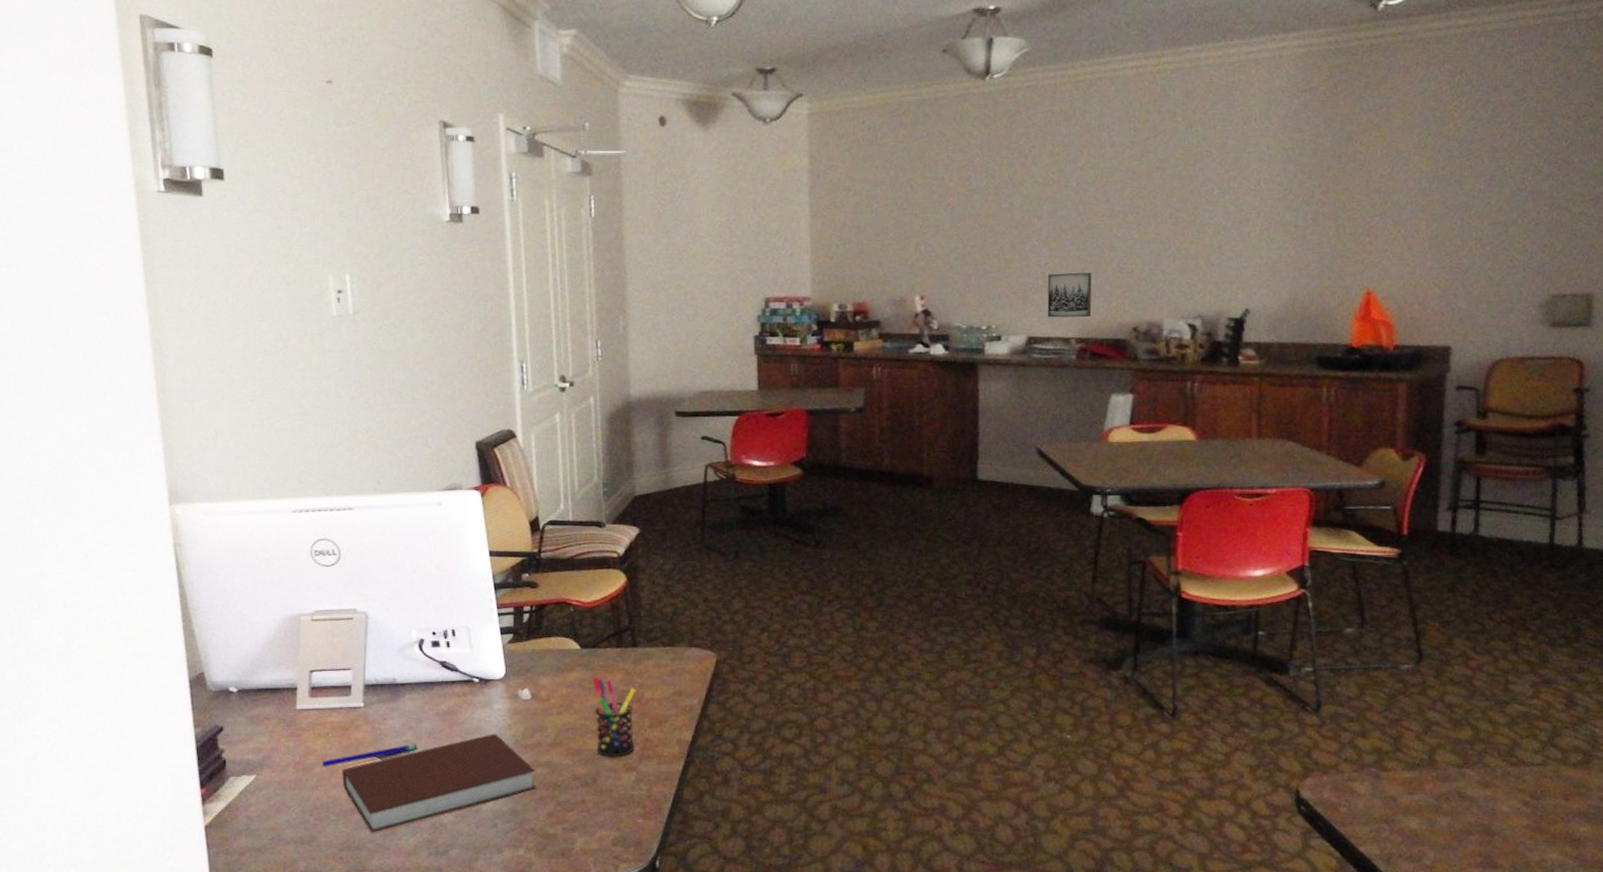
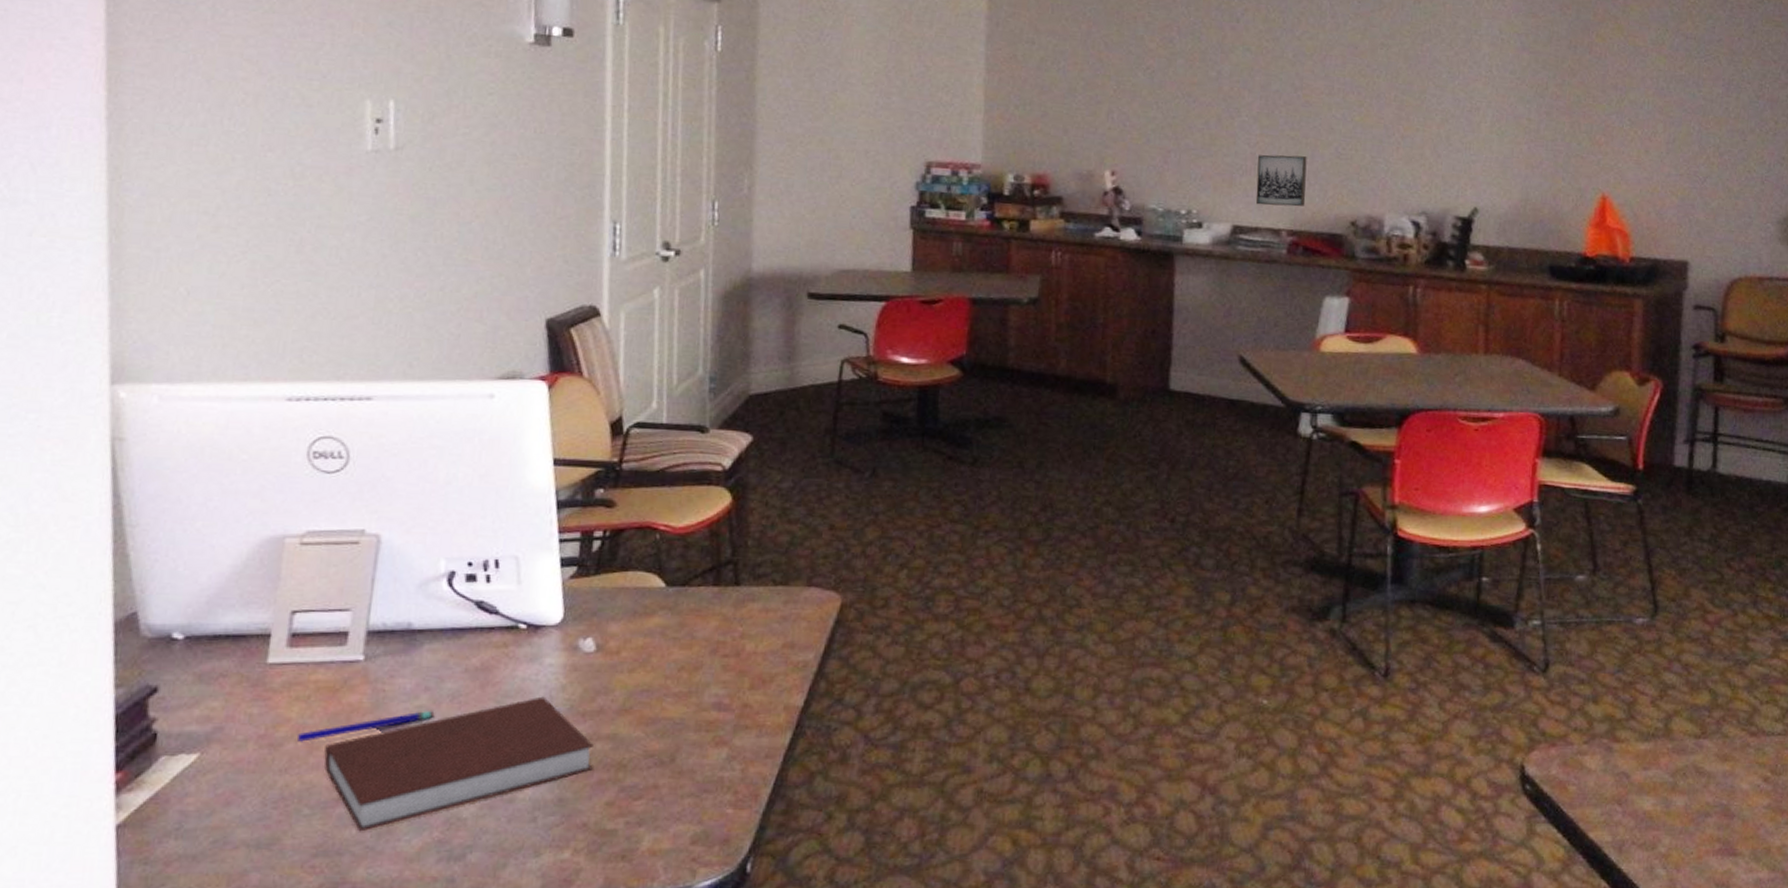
pen holder: present [592,677,636,757] -> none [678,623,735,728]

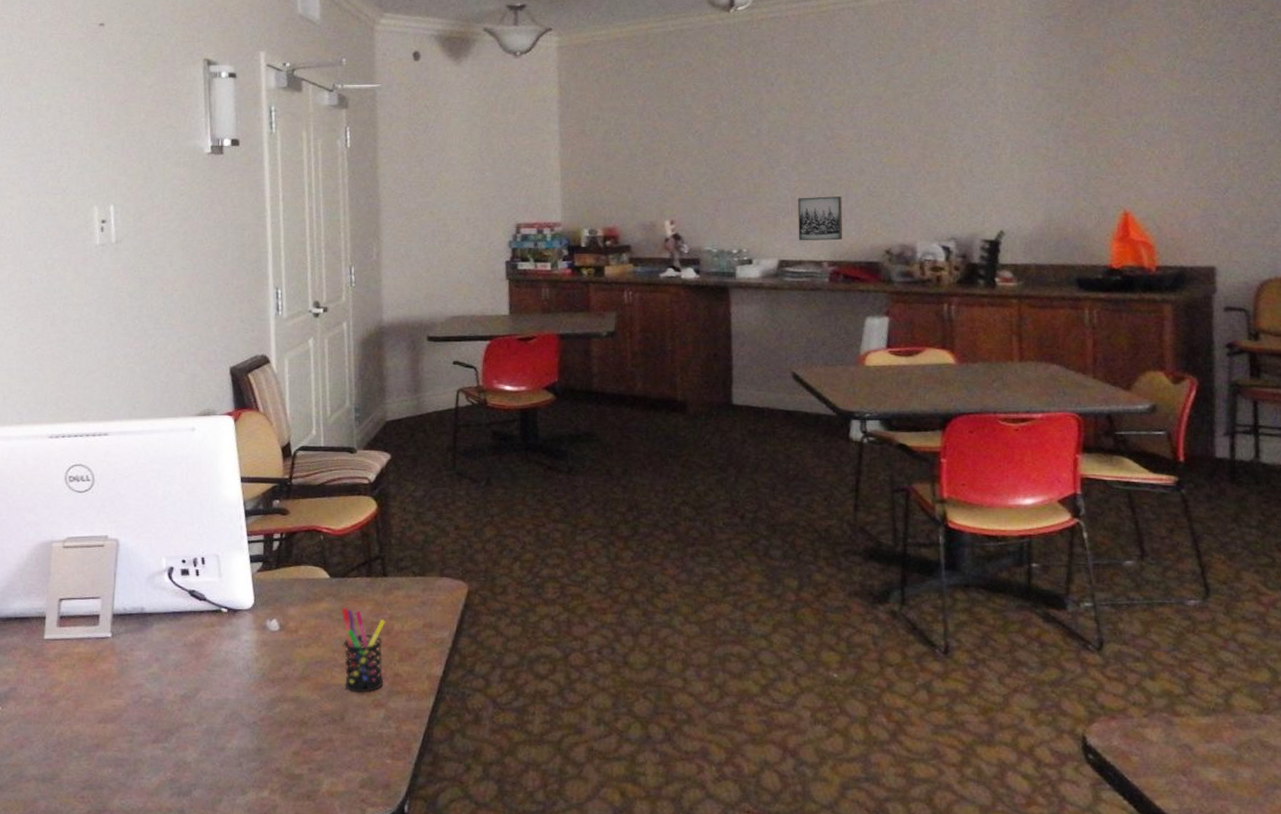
pen: present [296,711,435,742] -> none [67,677,164,700]
notebook: present [324,696,594,832] -> none [86,666,282,771]
pen holder: none [678,623,735,728] -> present [342,607,386,693]

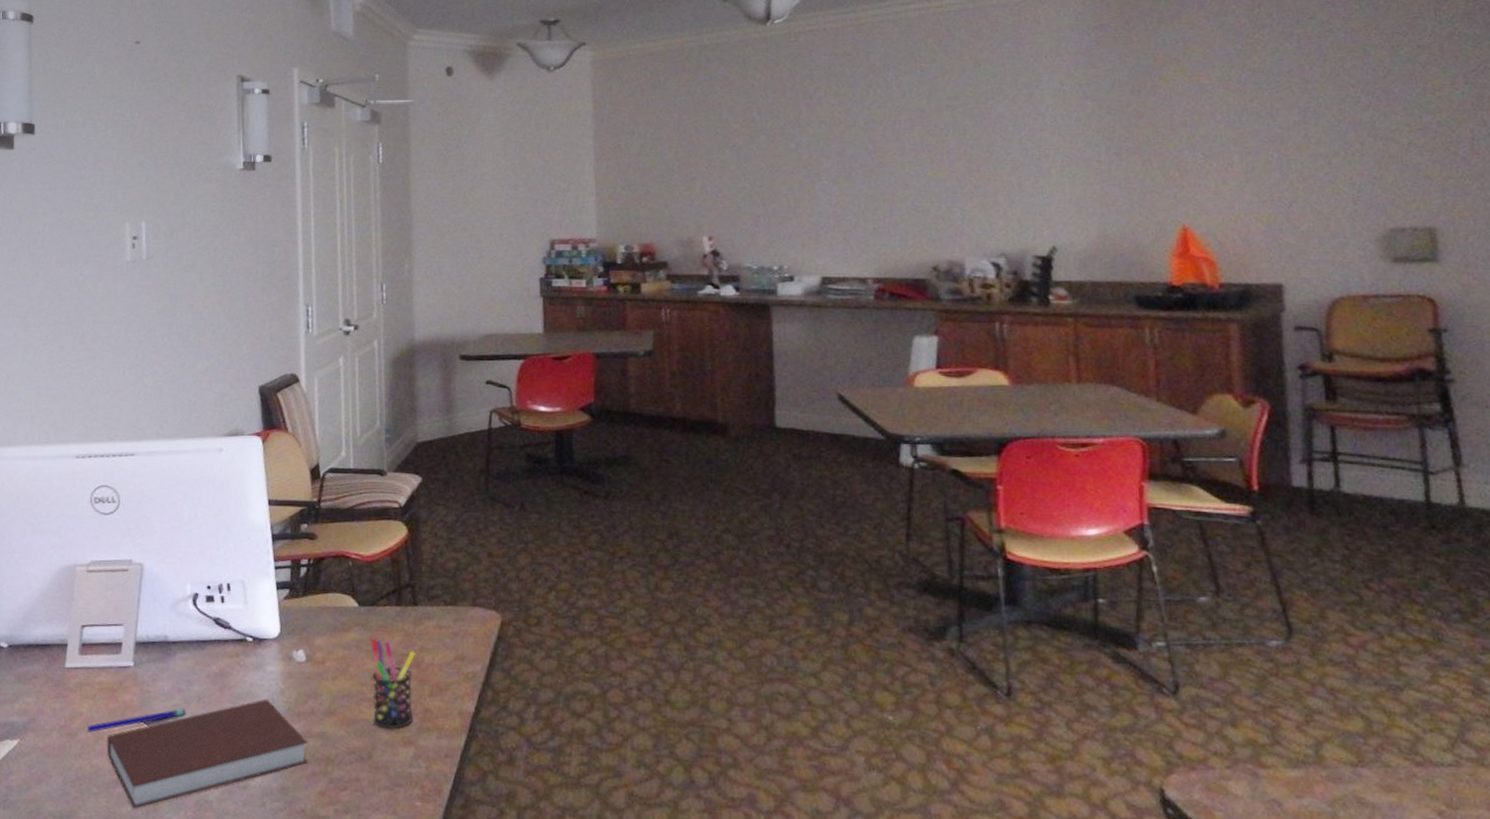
pen: none [67,677,164,700] -> present [87,709,186,732]
notebook: none [86,666,282,771] -> present [106,699,307,809]
wall art: present [798,196,843,241] -> none [840,211,888,258]

